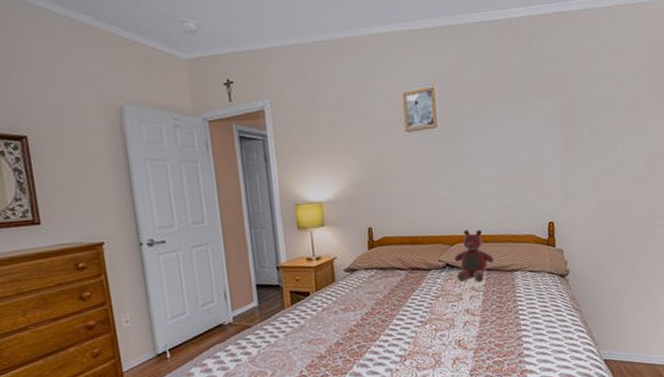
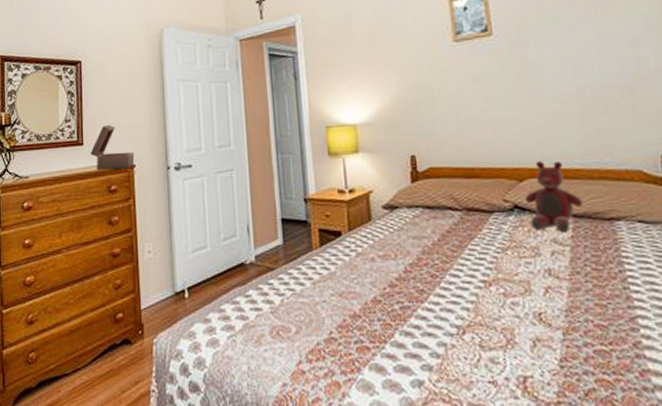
jewelry box: none [50,204,103,250] -> present [90,125,135,171]

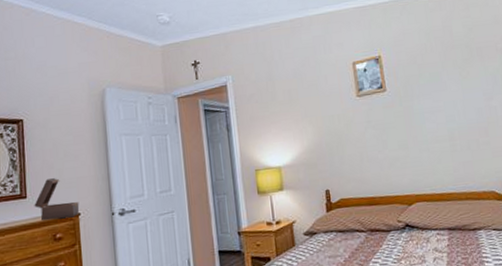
teddy bear: present [524,161,583,232] -> none [413,188,455,243]

